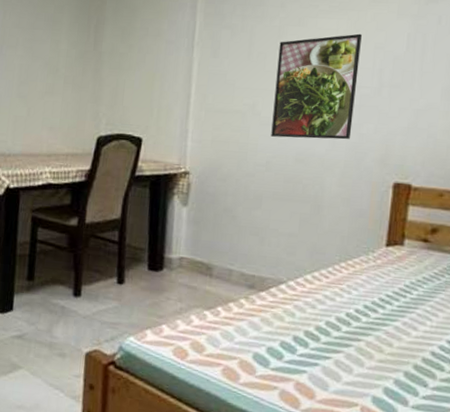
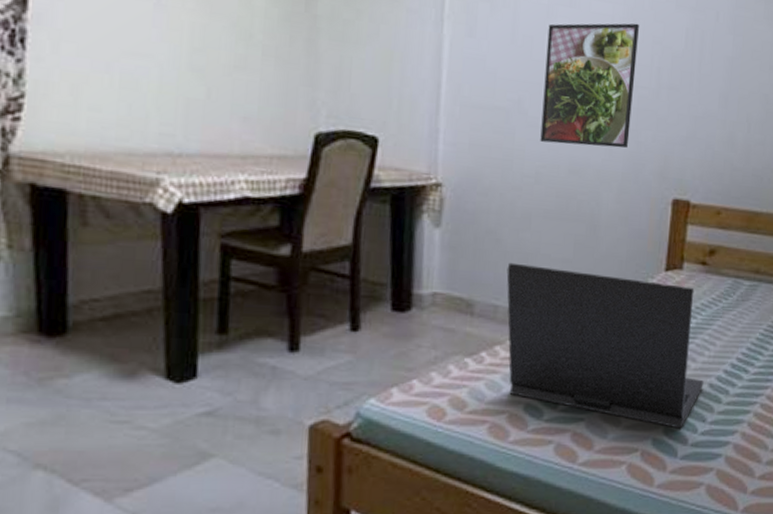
laptop: none [240,235,425,391] -> present [506,262,704,429]

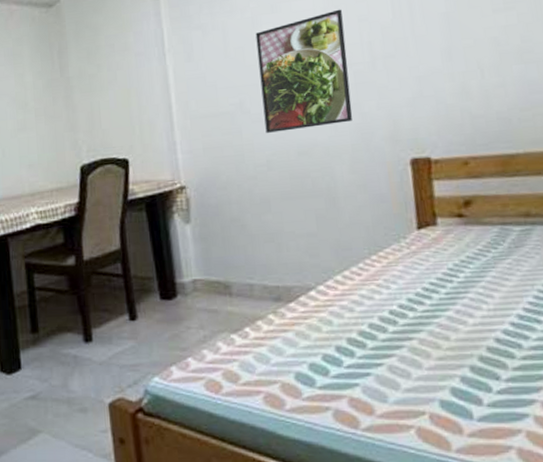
laptop: present [506,262,704,429] -> none [255,241,489,389]

